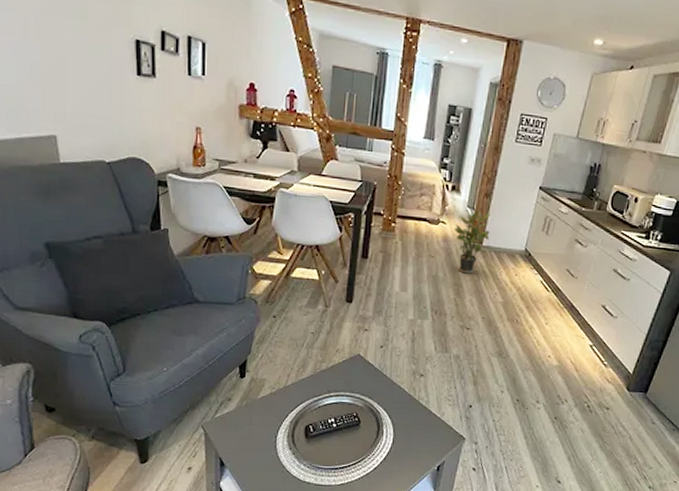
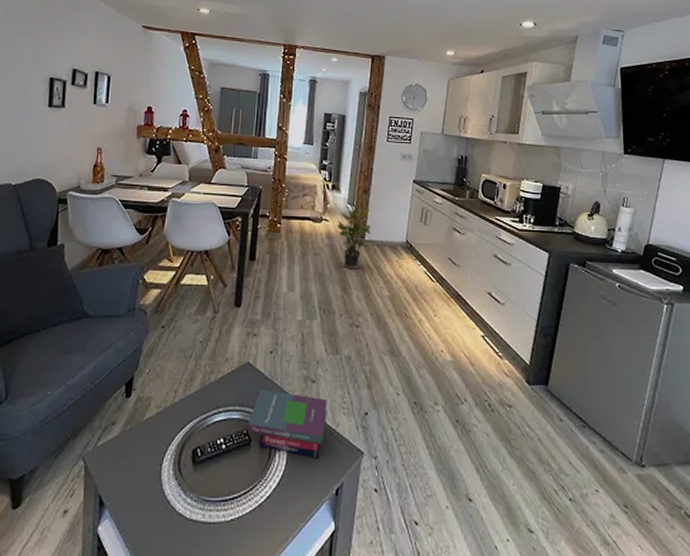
books: none [357,379,434,441] -> present [247,389,327,459]

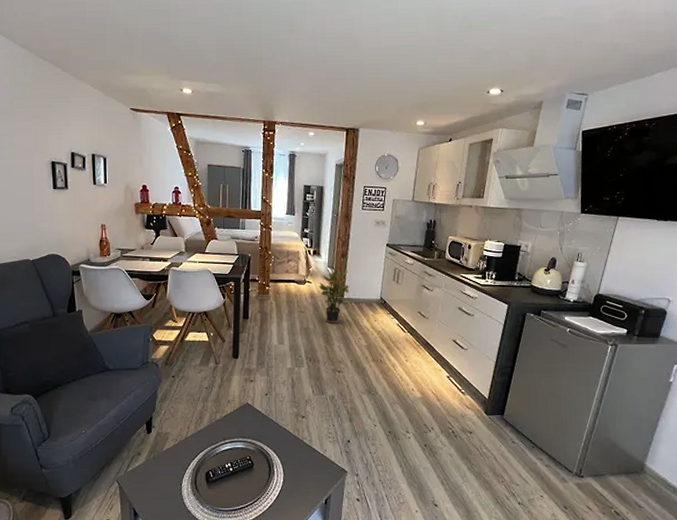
books: present [247,389,327,459] -> none [250,424,316,477]

